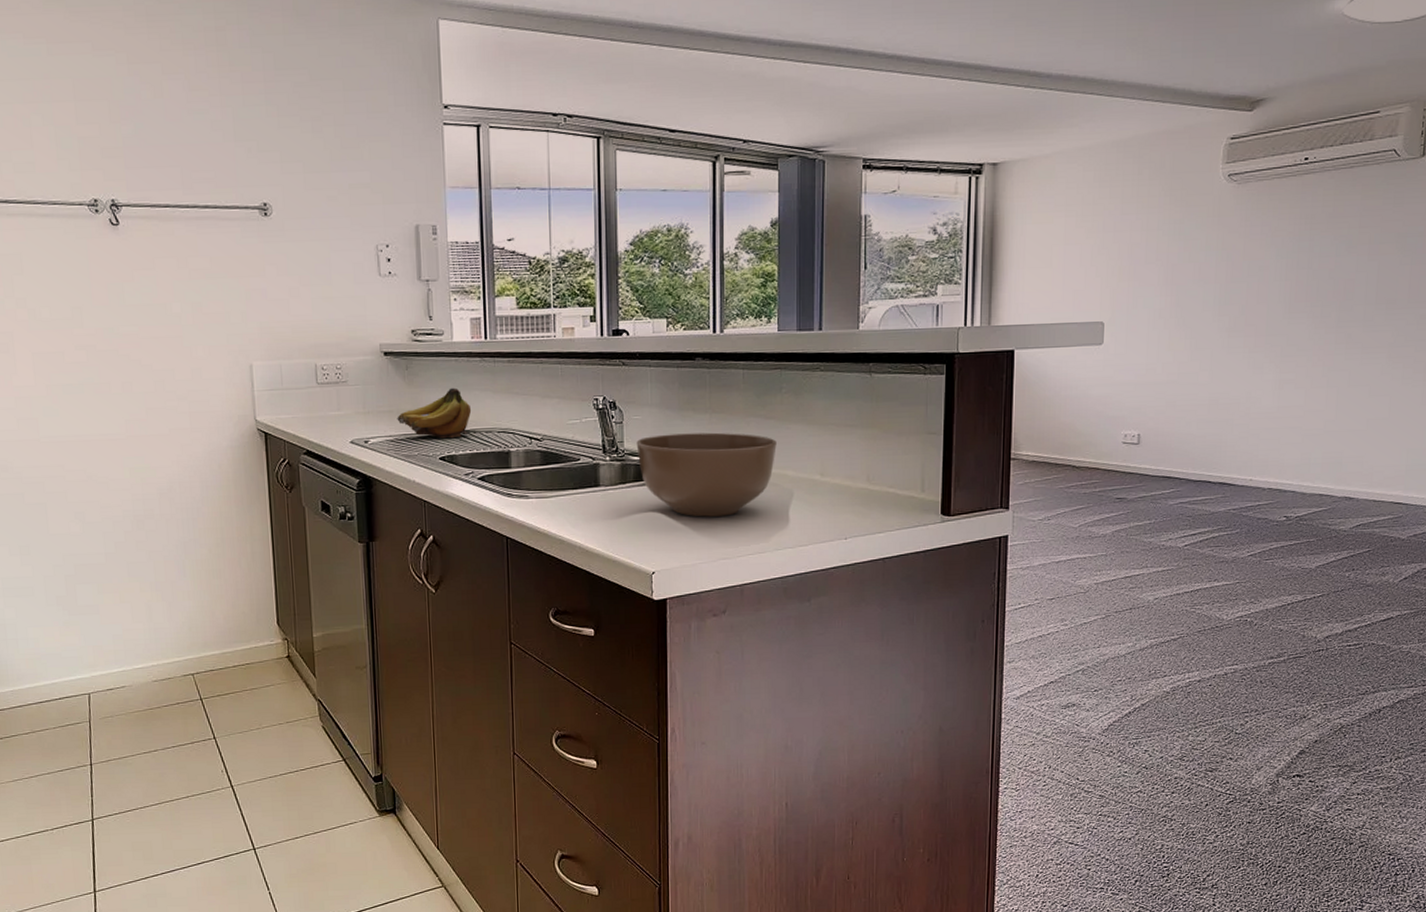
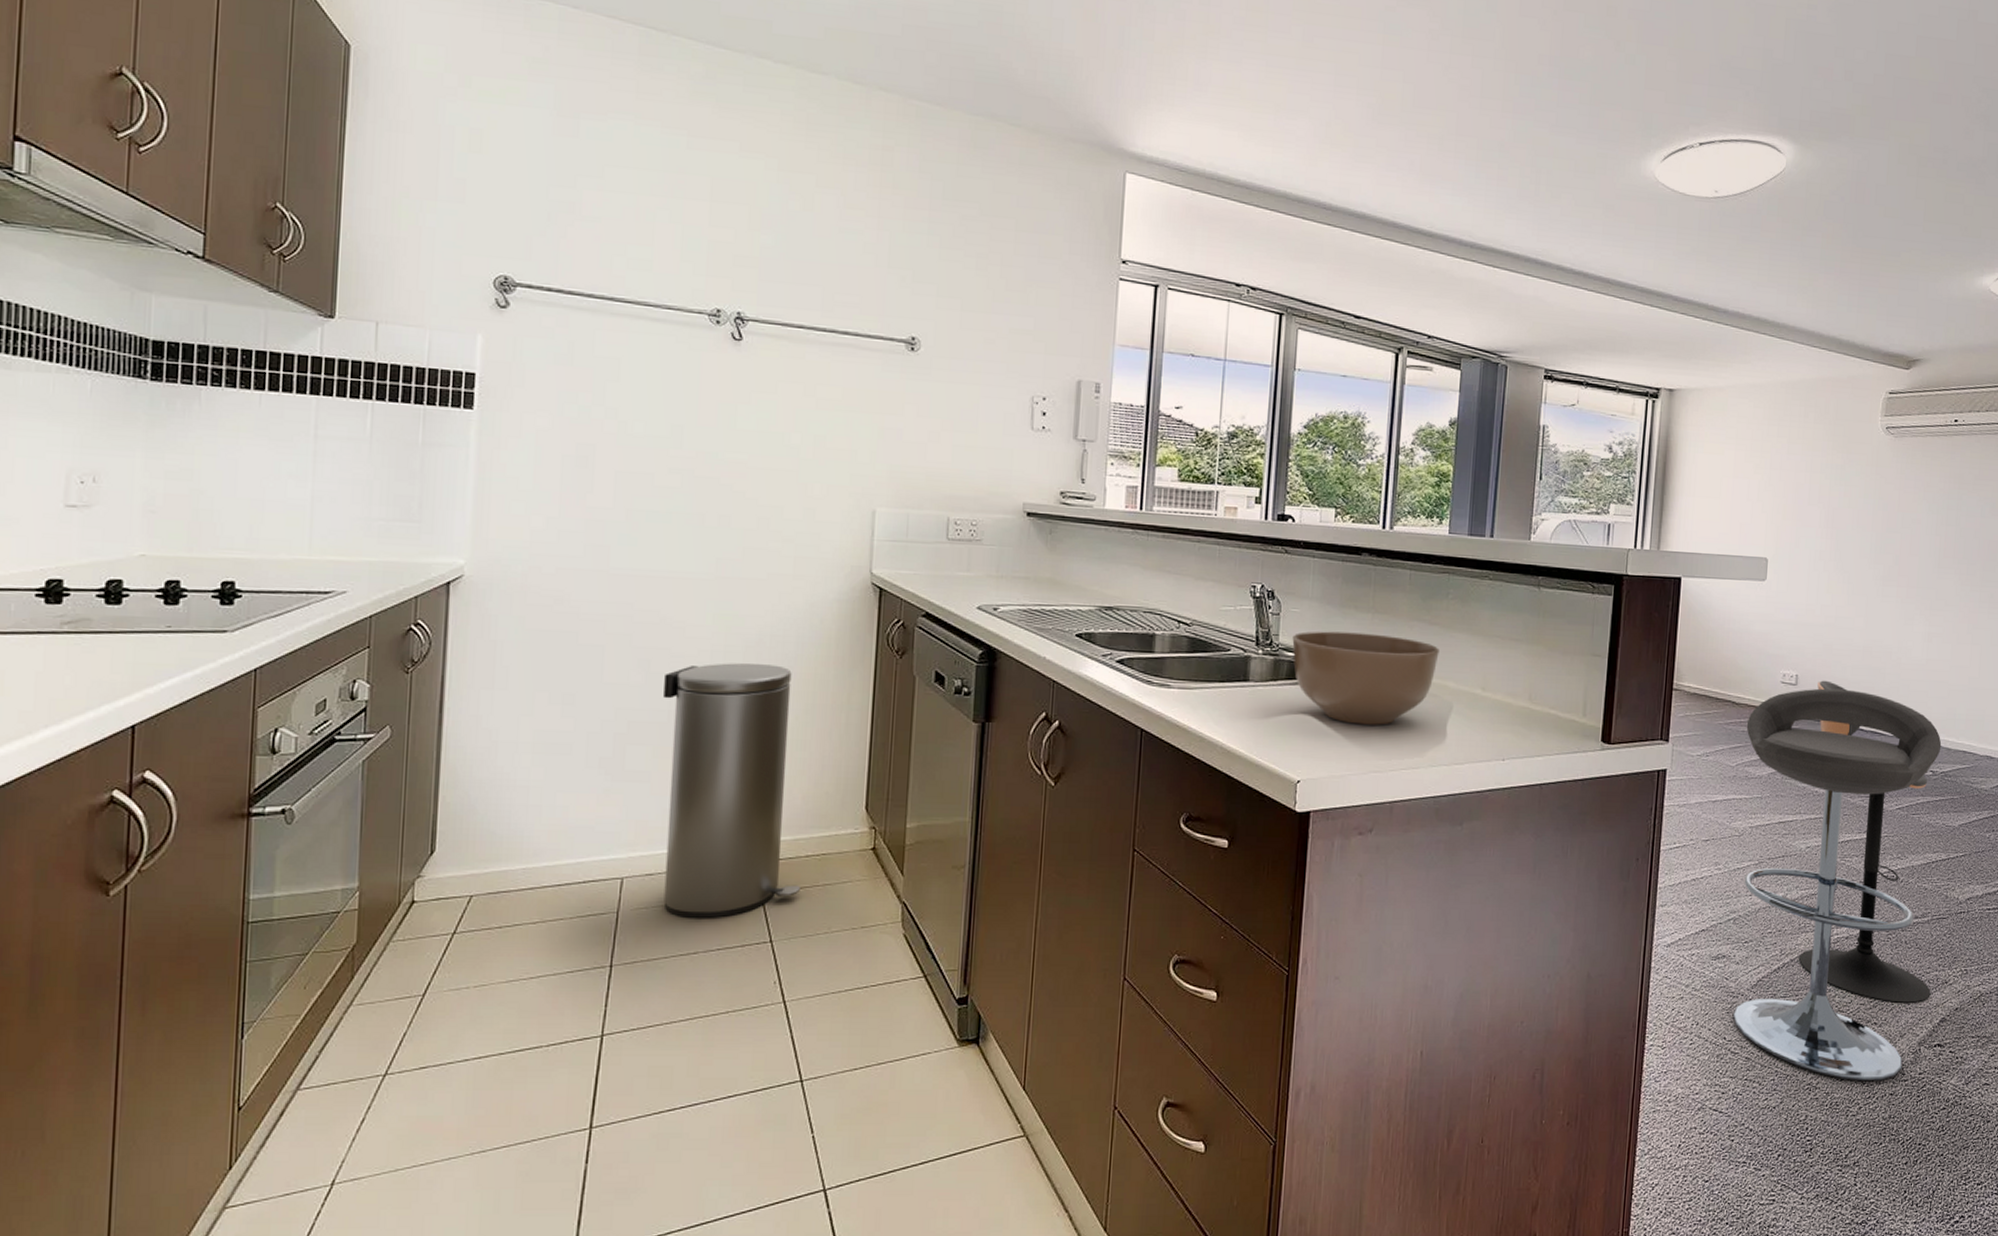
pedal bin: none [98,507,233,723] -> present [663,663,802,918]
fruit: present [397,387,472,439] -> none [1033,558,1118,615]
bar stool: none [1084,444,1296,812] -> present [1732,688,1942,1082]
bar stool: none [1150,437,1289,739] -> present [1799,680,1931,1003]

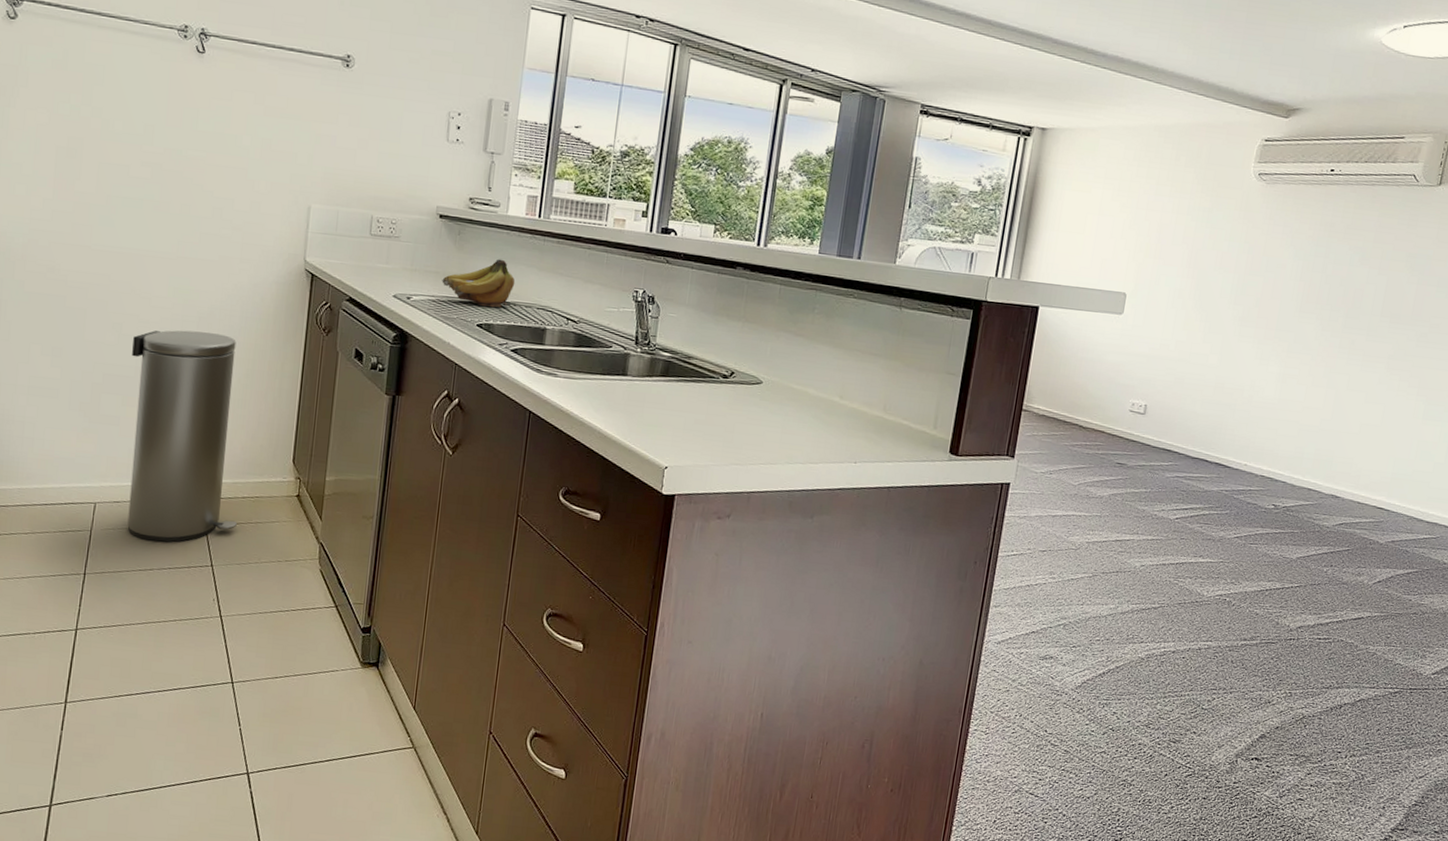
fruit: none [1033,558,1118,615] -> present [442,259,515,308]
bowl: present [1292,631,1439,725] -> none [668,335,803,424]
bar stool: present [1732,688,1942,1082] -> none [1055,418,1287,785]
bar stool: present [1799,680,1931,1003] -> none [1124,411,1269,718]

